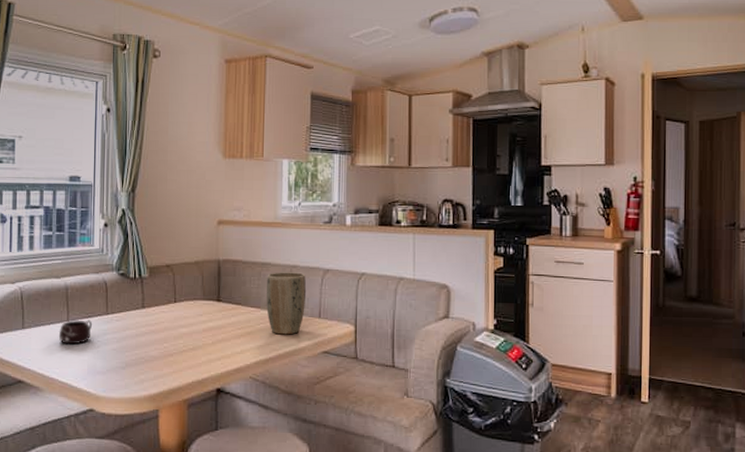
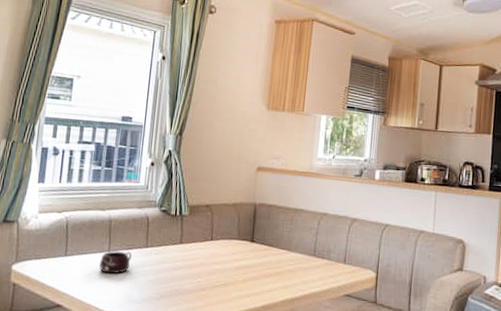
plant pot: present [266,272,307,335] -> none [296,218,335,278]

